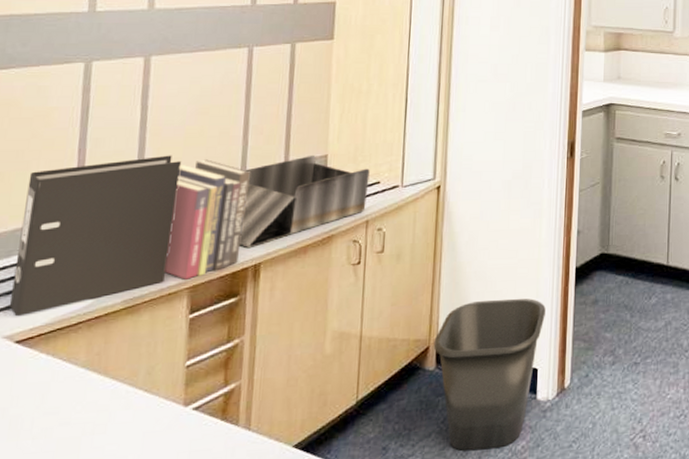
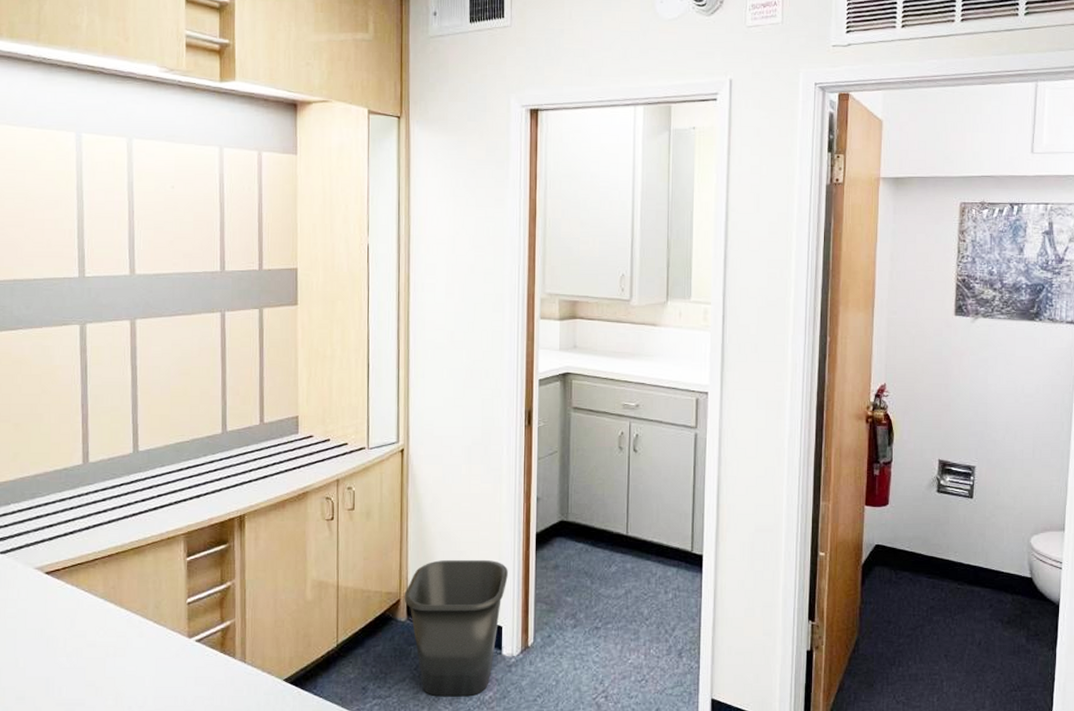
binder: present [9,155,182,317] -> none [37,412,170,551]
books: present [164,159,250,280] -> none [162,417,230,526]
desk organizer: present [239,154,370,247] -> none [225,415,338,500]

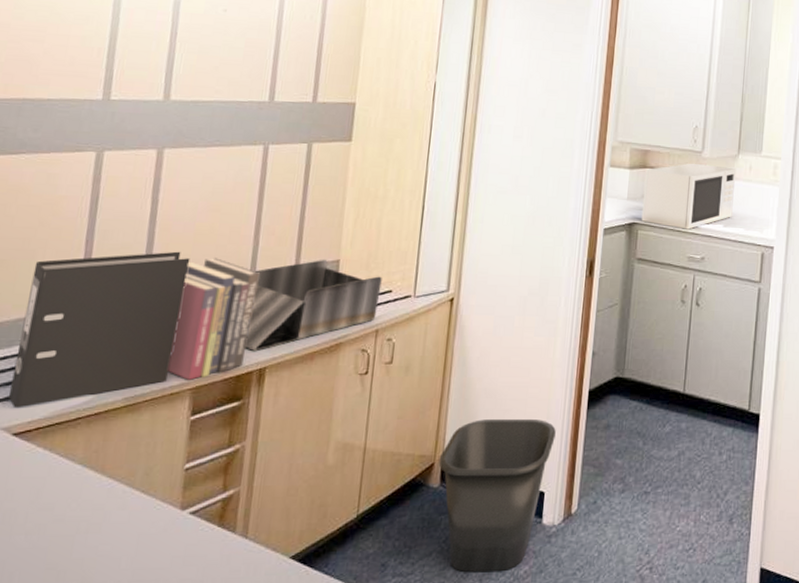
binder: none [37,412,170,551] -> present [7,251,190,409]
books: none [162,417,230,526] -> present [167,258,260,380]
desk organizer: none [225,415,338,500] -> present [245,259,382,351]
microwave: none [574,311,666,378] -> present [641,163,737,230]

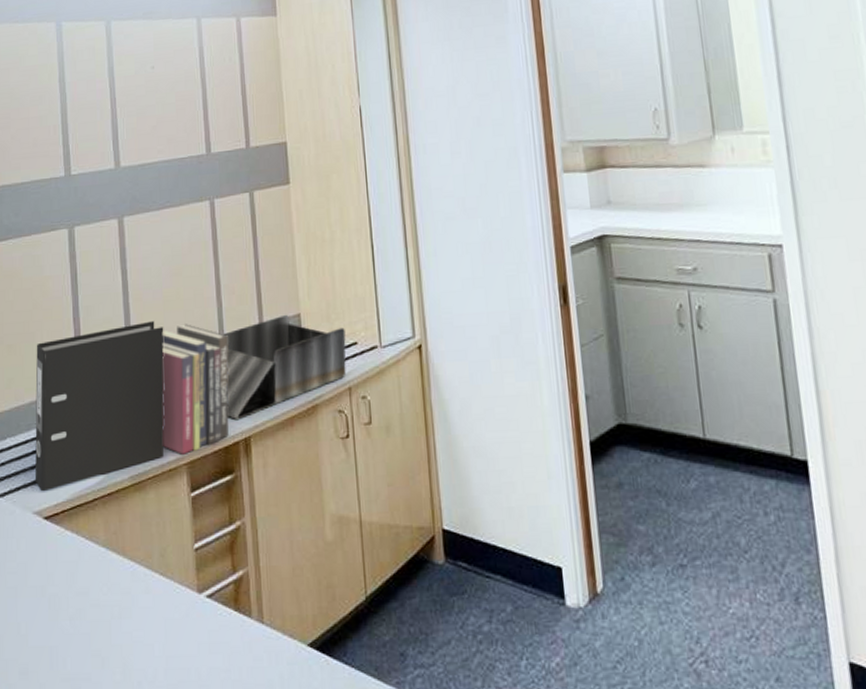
waste bin: present [438,418,556,573] -> none [439,479,562,665]
microwave: present [641,163,737,230] -> none [605,153,721,236]

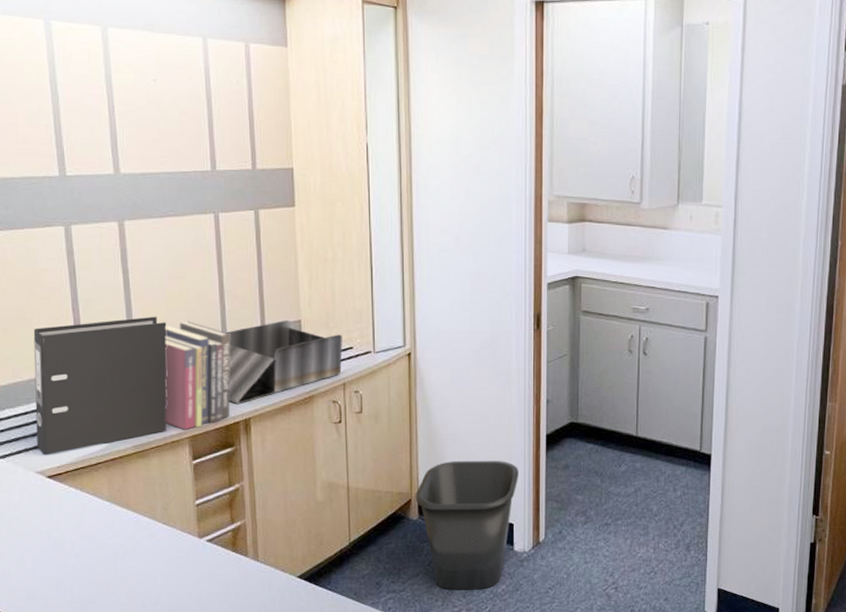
waste bin: none [439,479,562,665] -> present [415,460,519,591]

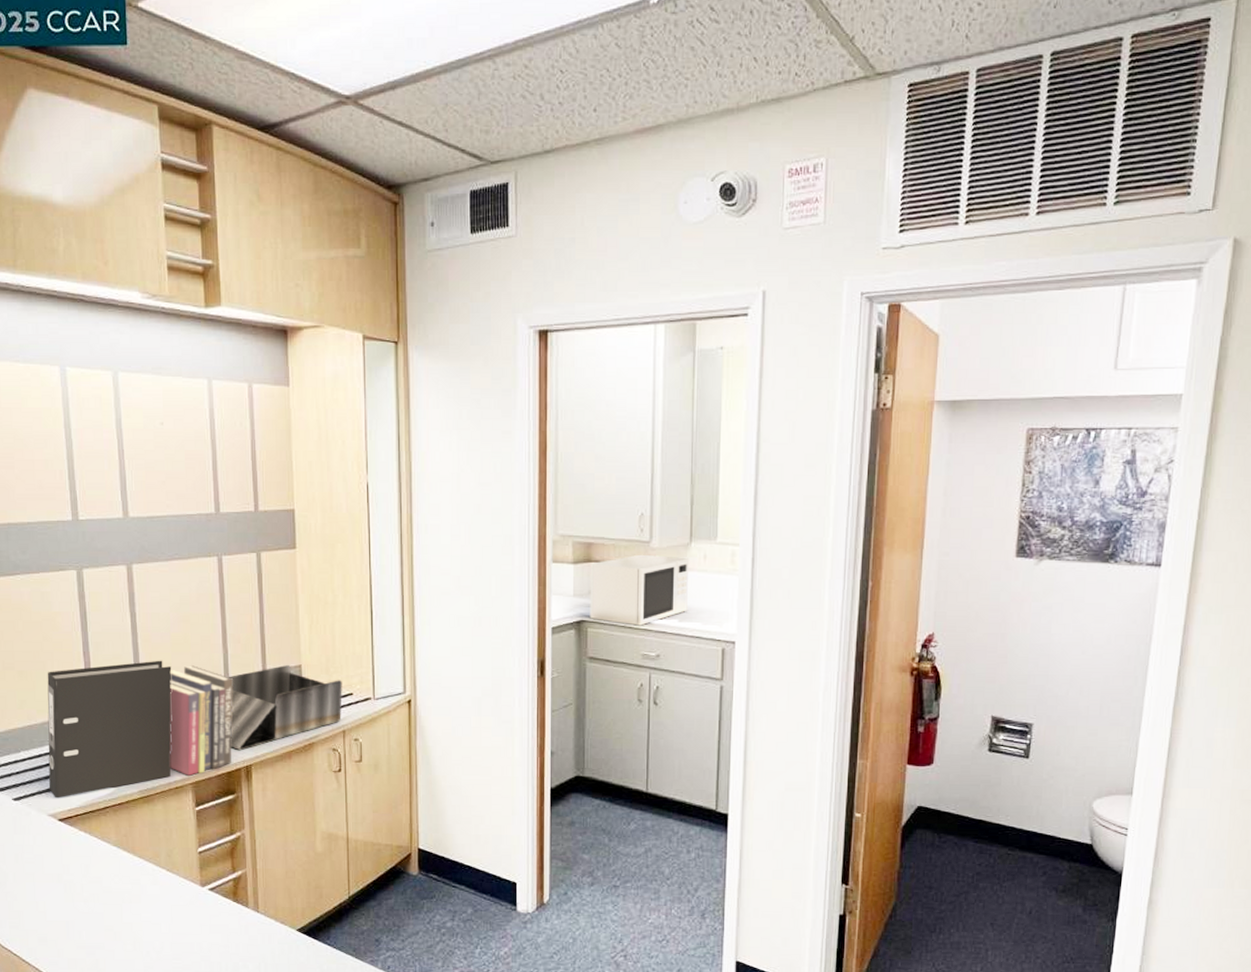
waste bin: present [415,460,519,591] -> none [415,814,522,952]
microwave: none [583,214,677,282] -> present [590,554,690,626]

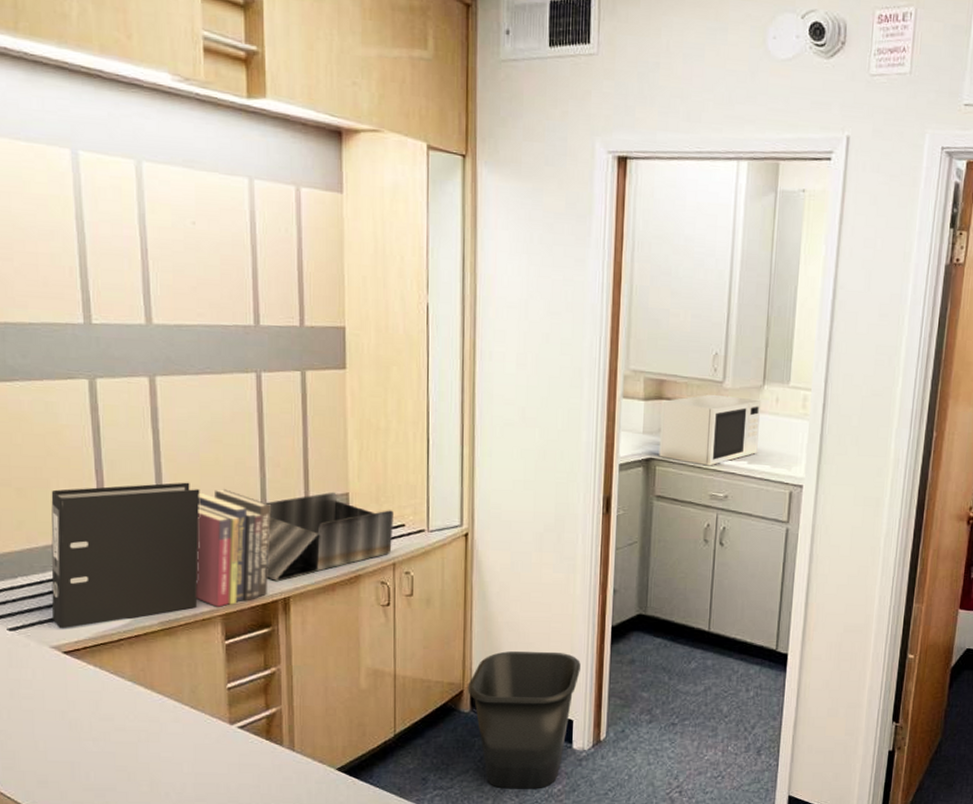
waste bin: none [415,814,522,952] -> present [467,651,581,789]

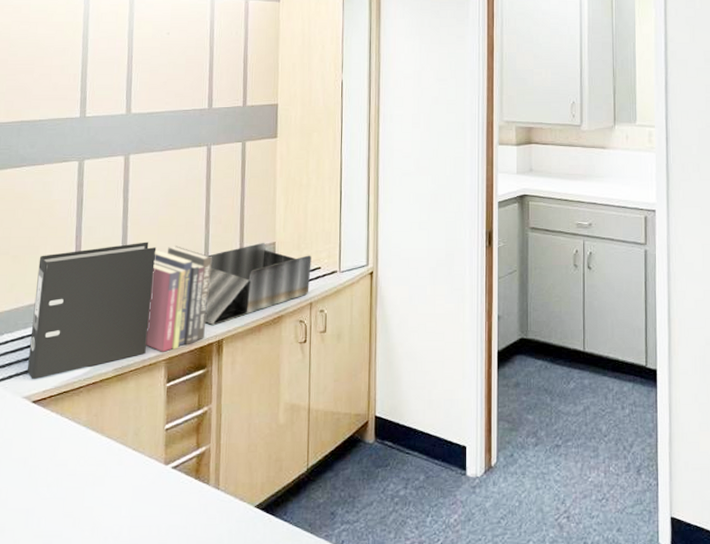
waste bin: present [467,651,581,789] -> none [372,378,471,521]
microwave: present [659,394,762,466] -> none [531,136,614,198]

